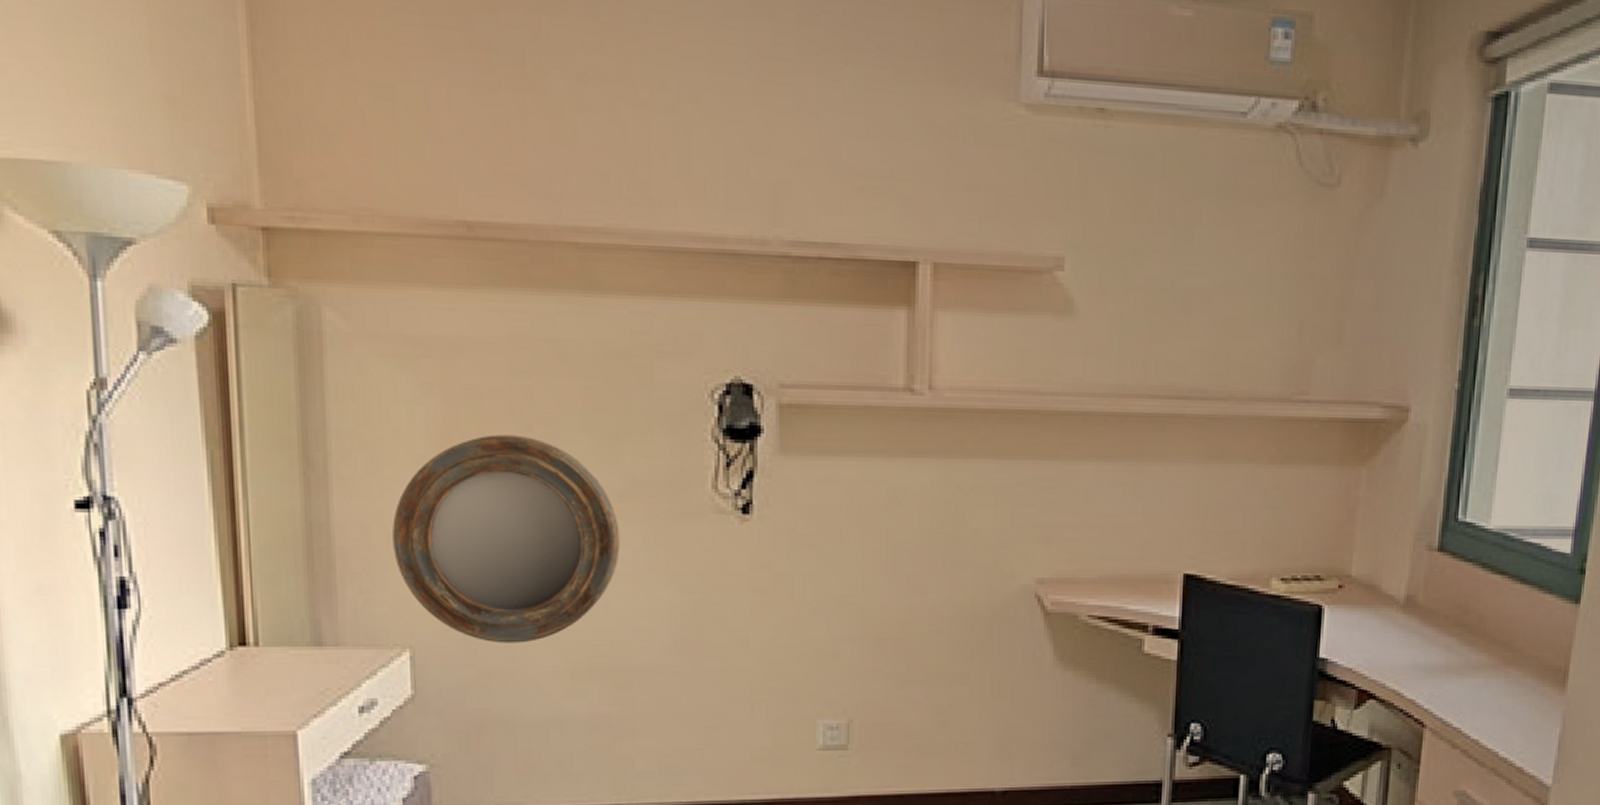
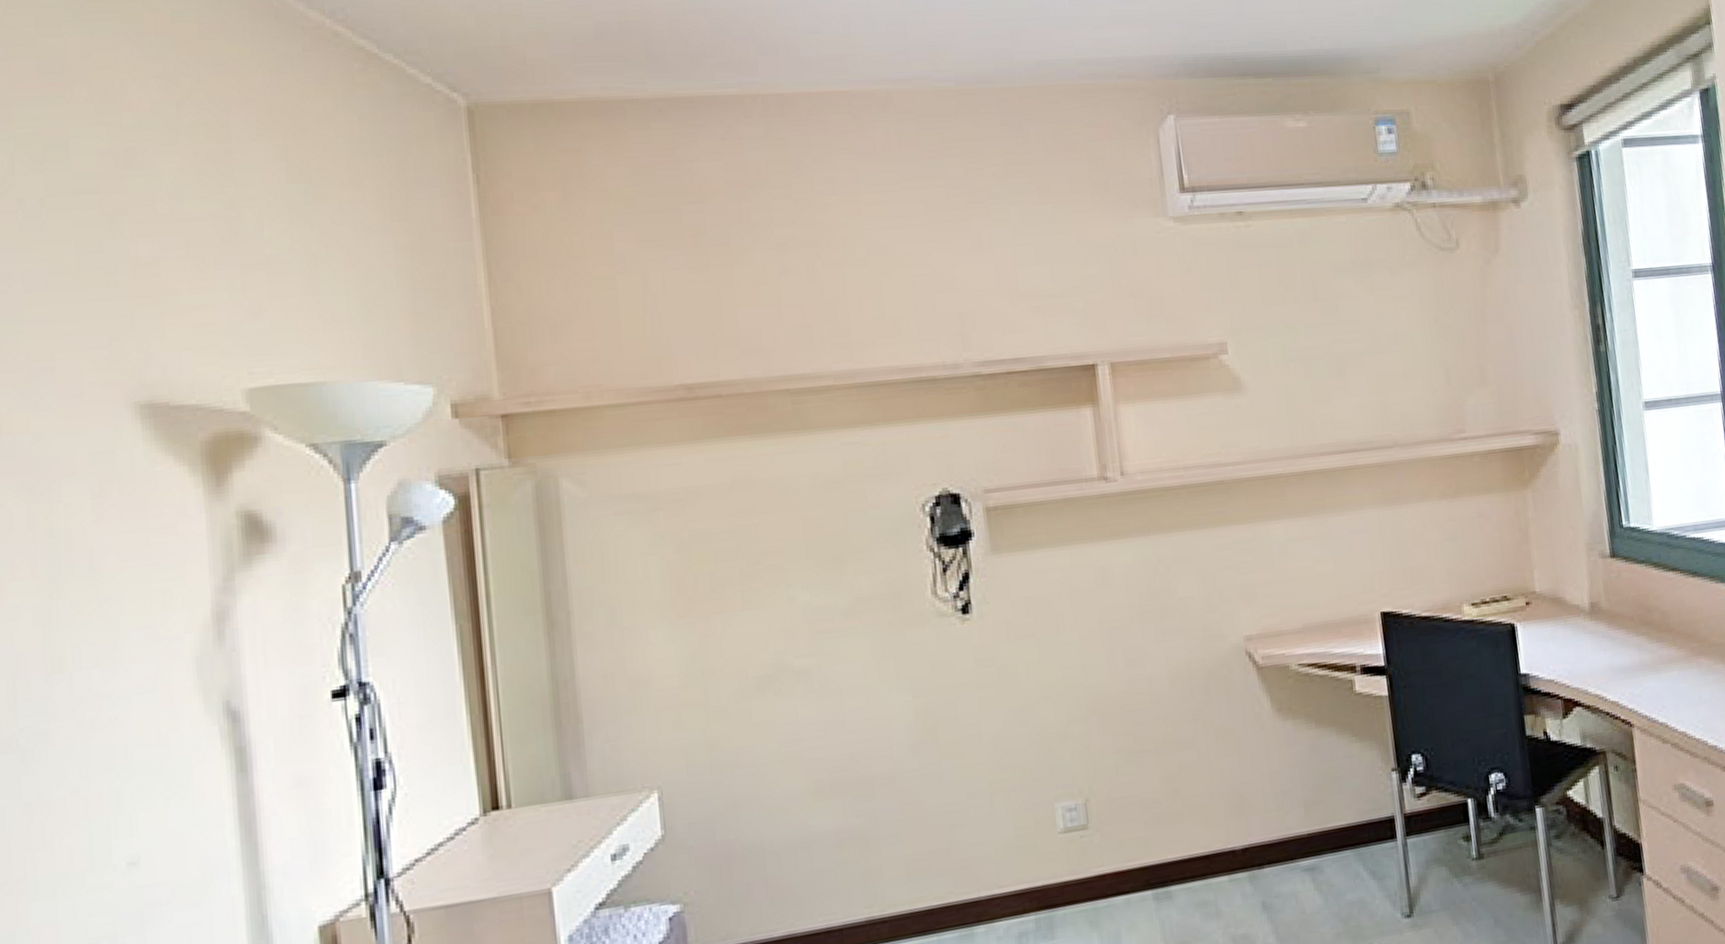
home mirror: present [392,435,620,644] -> none [634,570,851,772]

